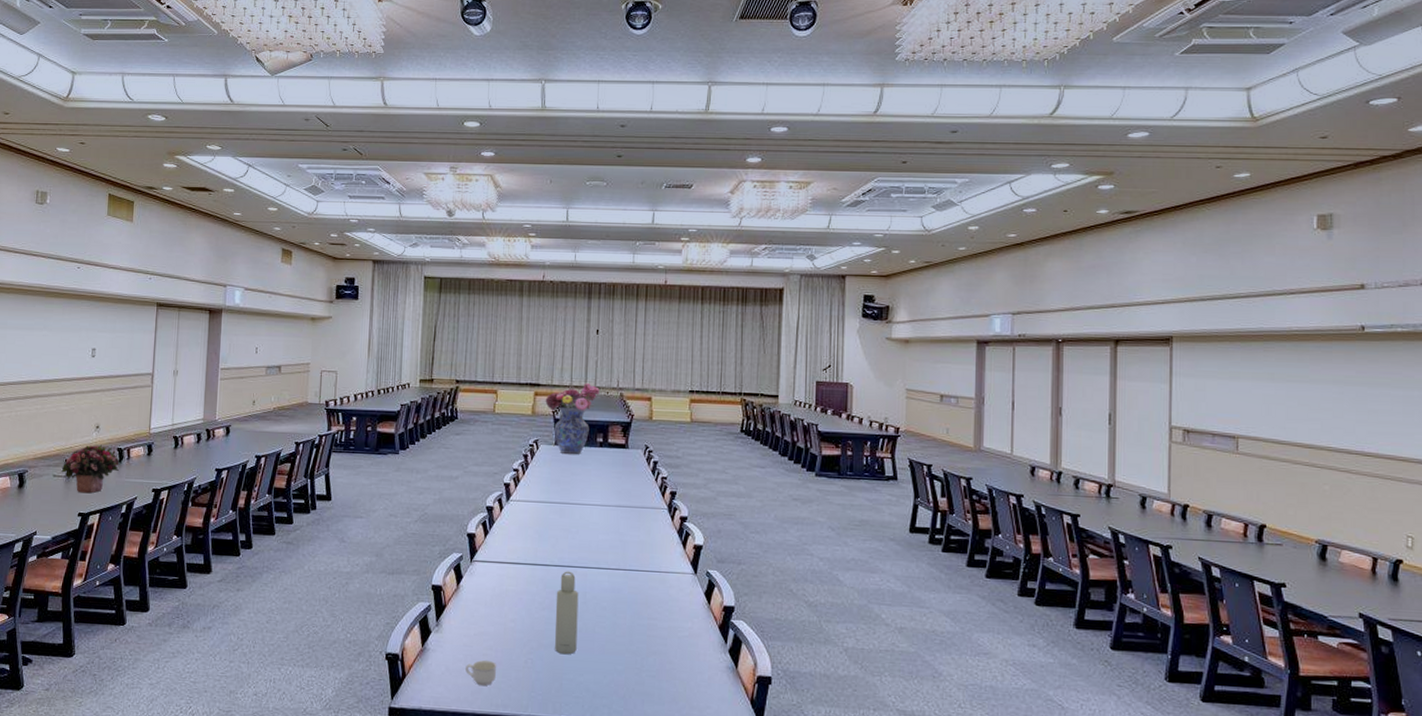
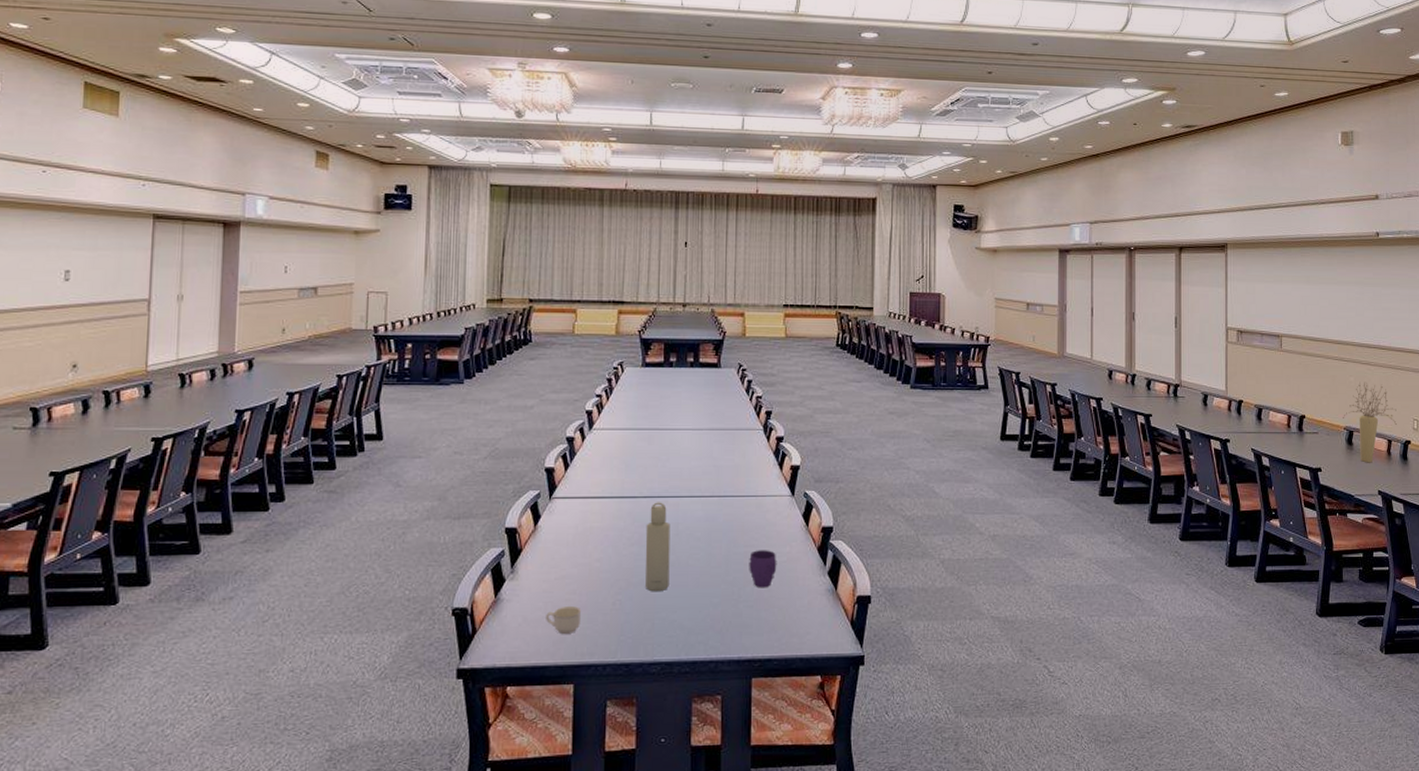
bouquet: present [61,444,119,494] -> none [24,387,106,448]
flower arrangement: present [545,382,600,454] -> none [630,298,689,376]
cup: none [652,623,679,659] -> present [749,550,777,587]
flower arrangement: none [1314,491,1385,582] -> present [1343,381,1397,463]

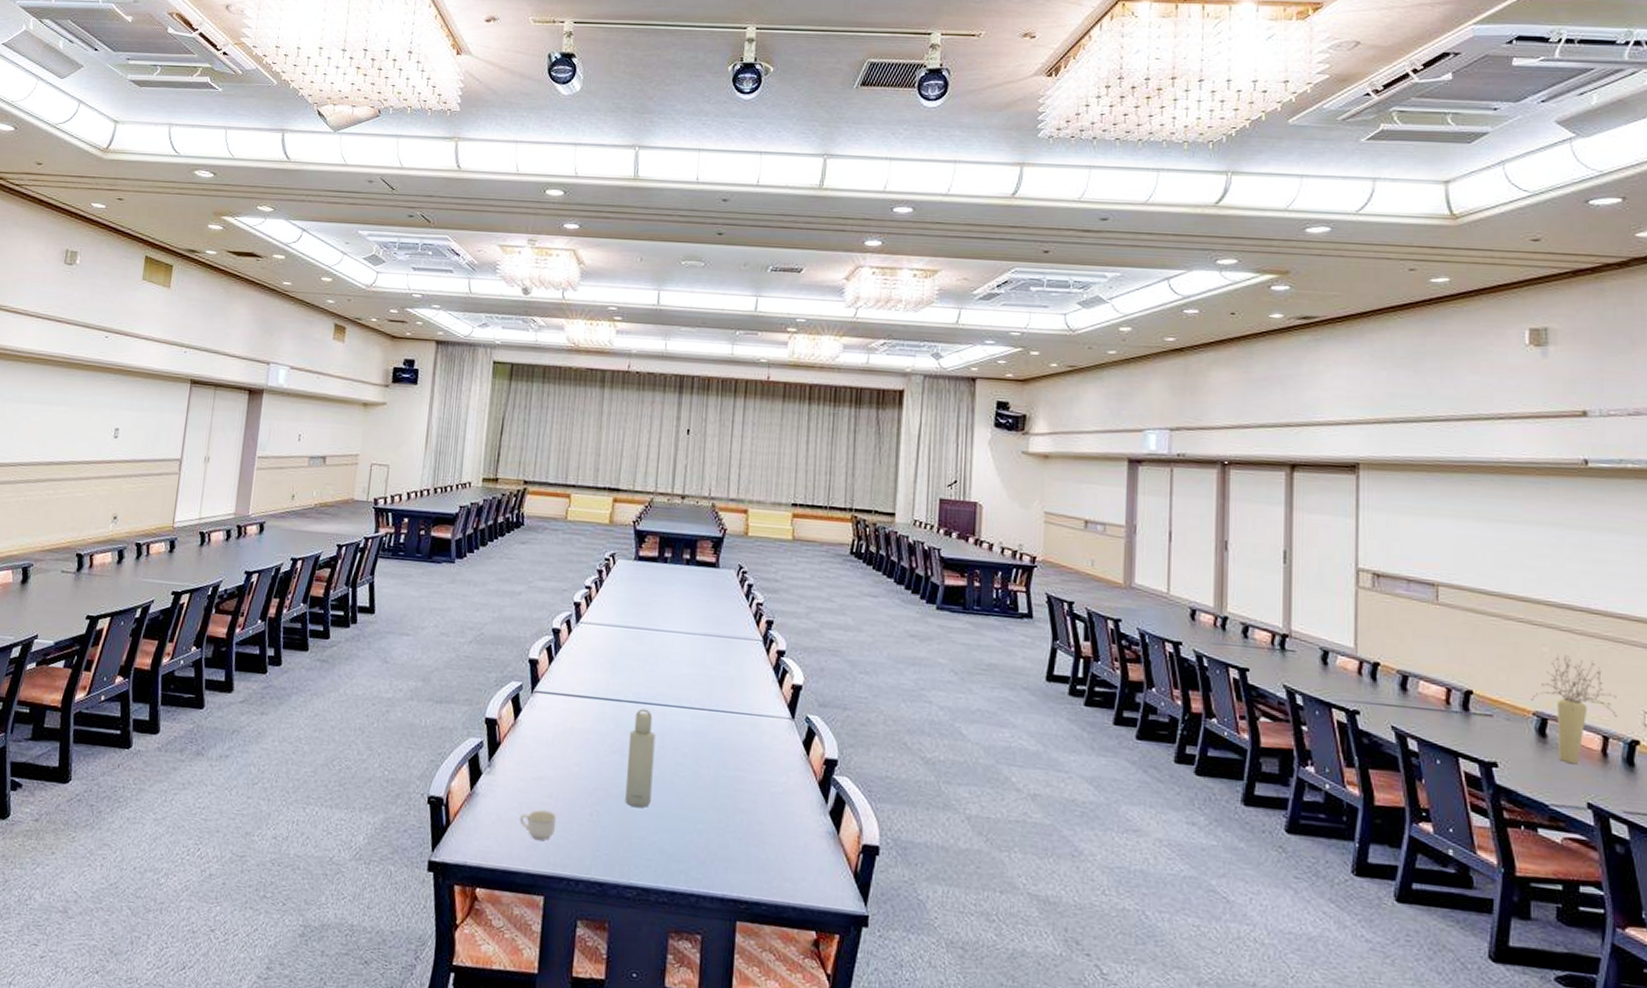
cup: present [749,550,777,587] -> none [739,775,772,819]

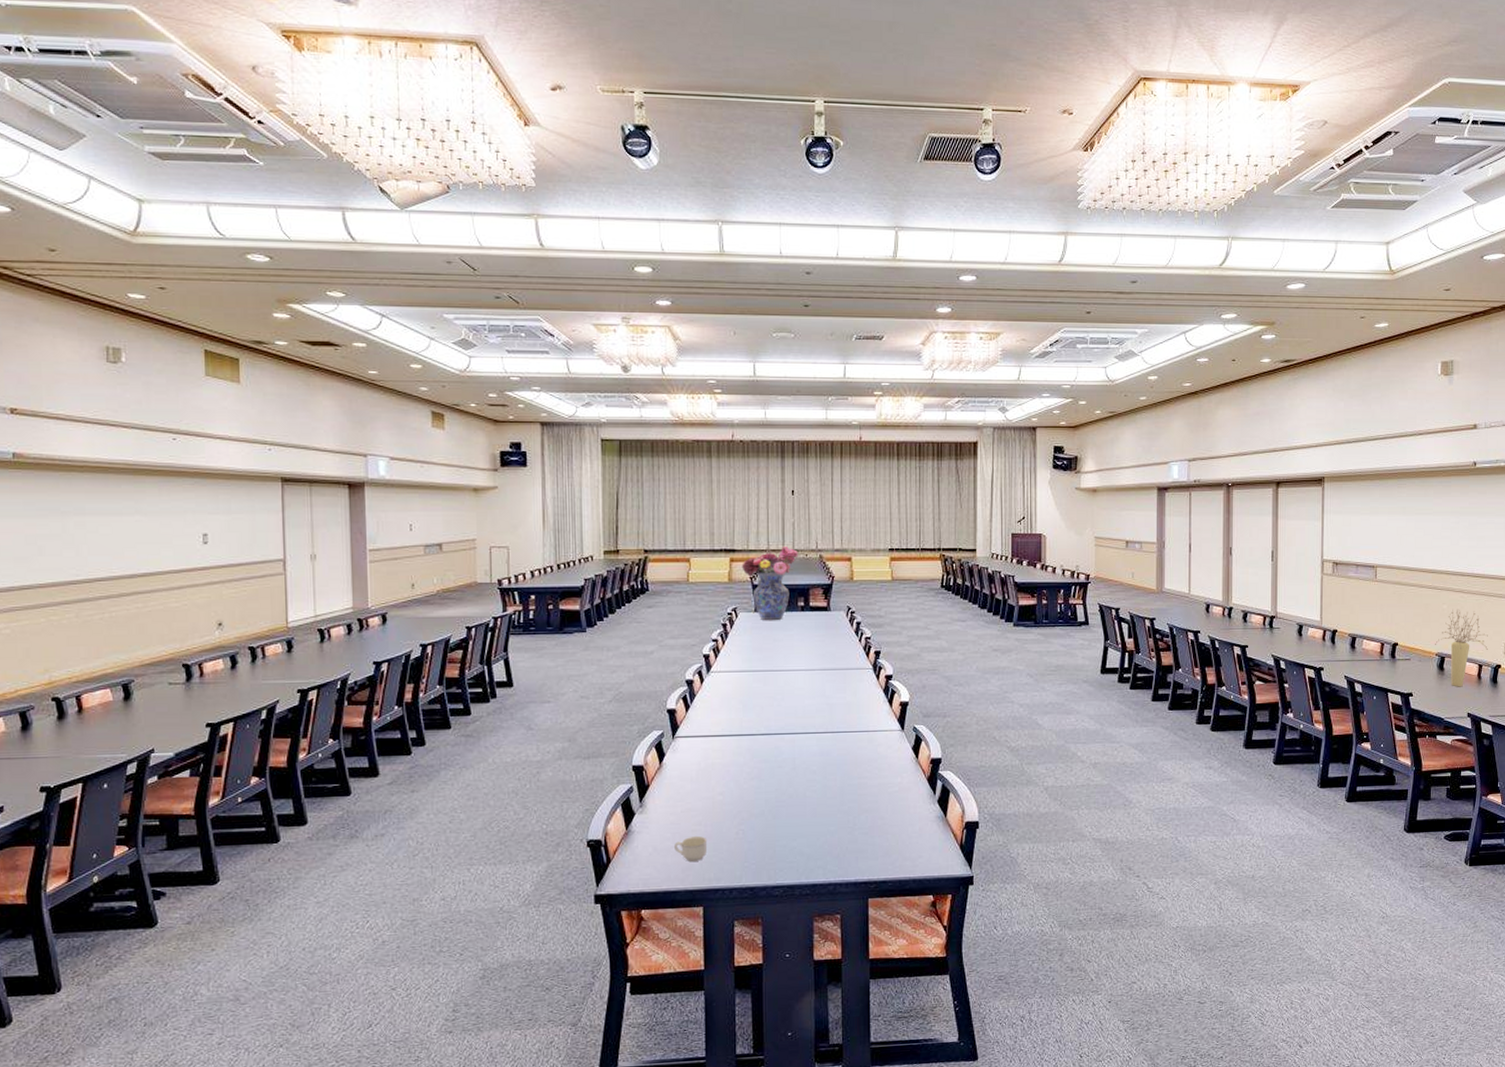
flower arrangement: none [625,489,688,572] -> present [742,545,798,620]
bottle: present [625,708,656,808] -> none [764,739,788,822]

